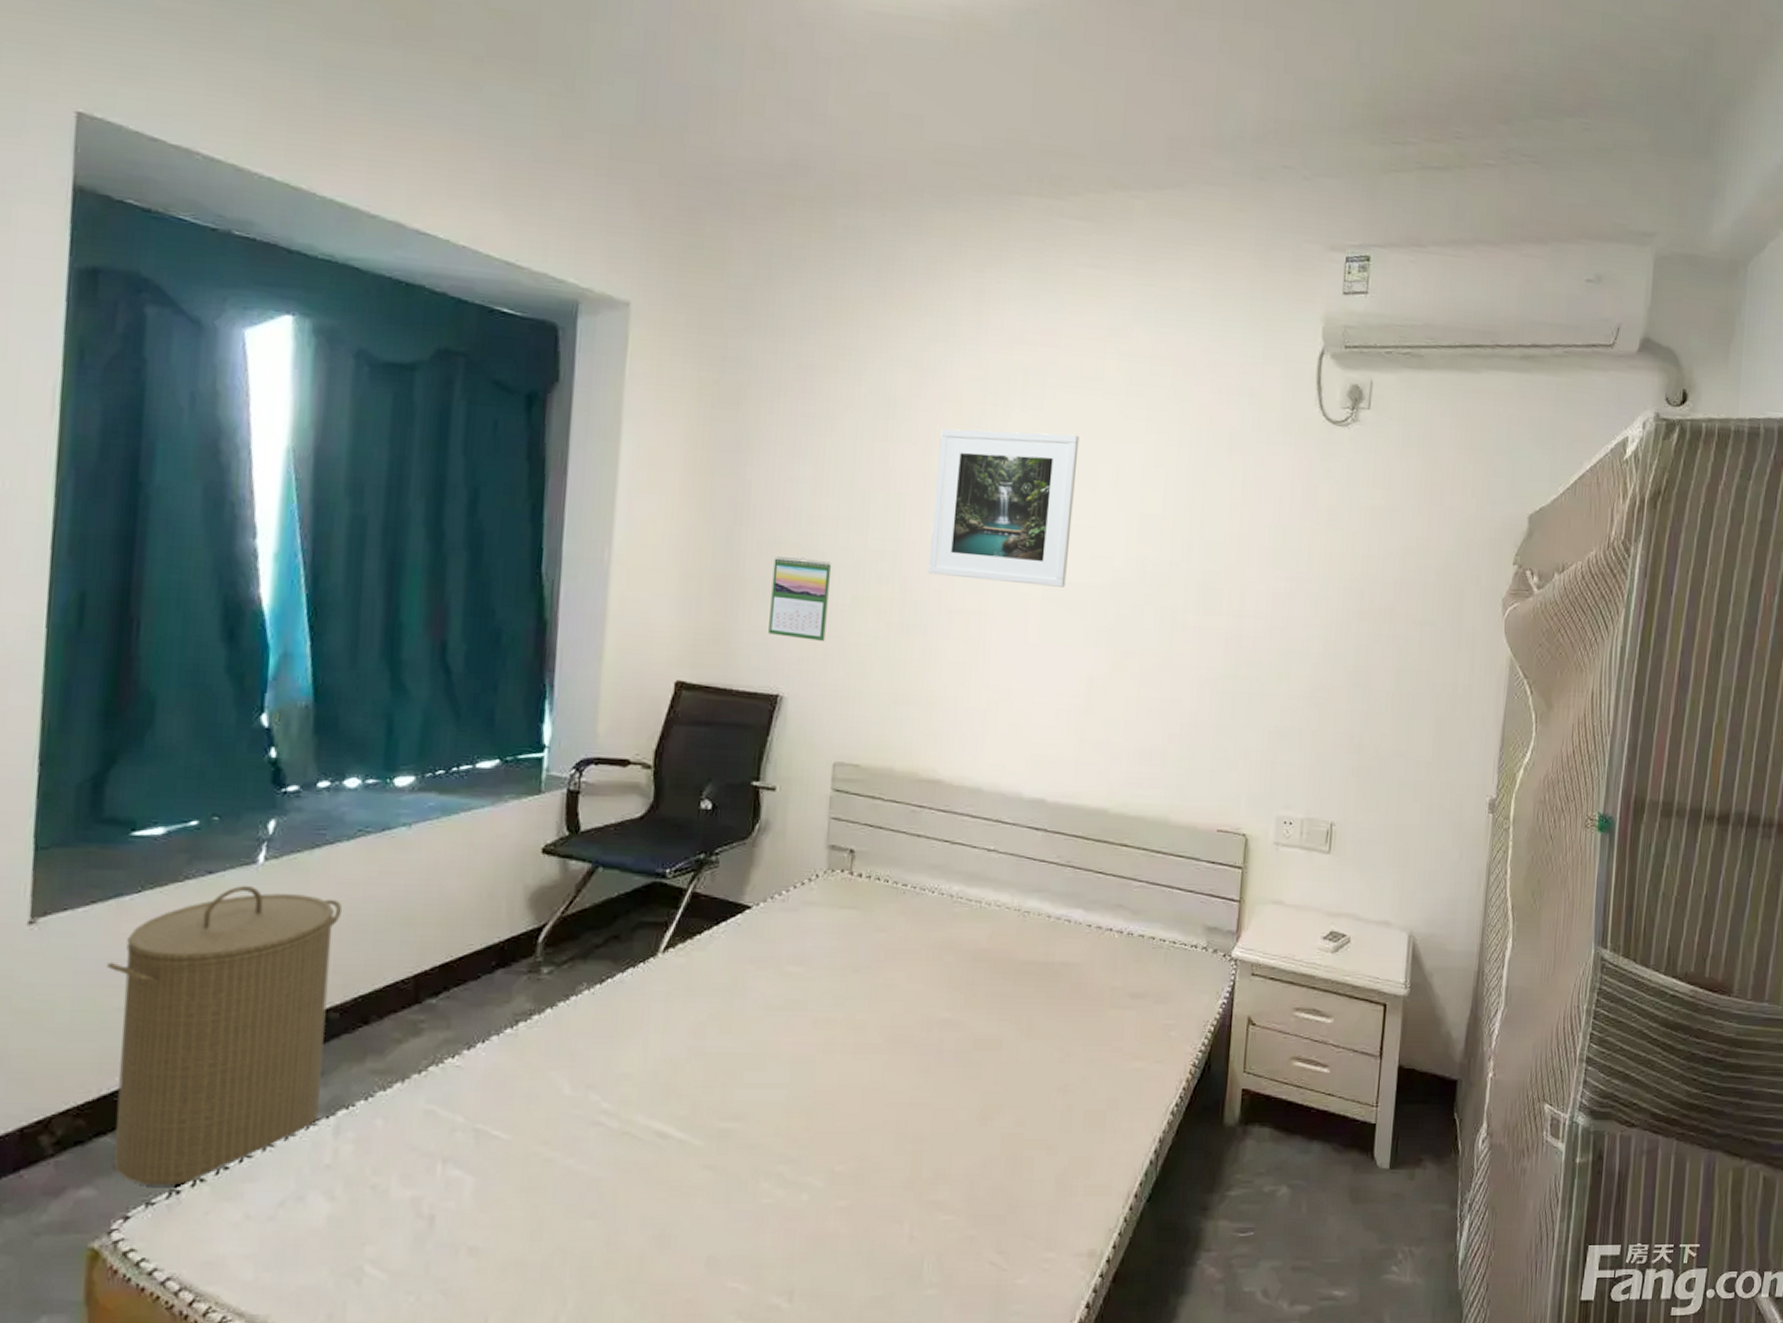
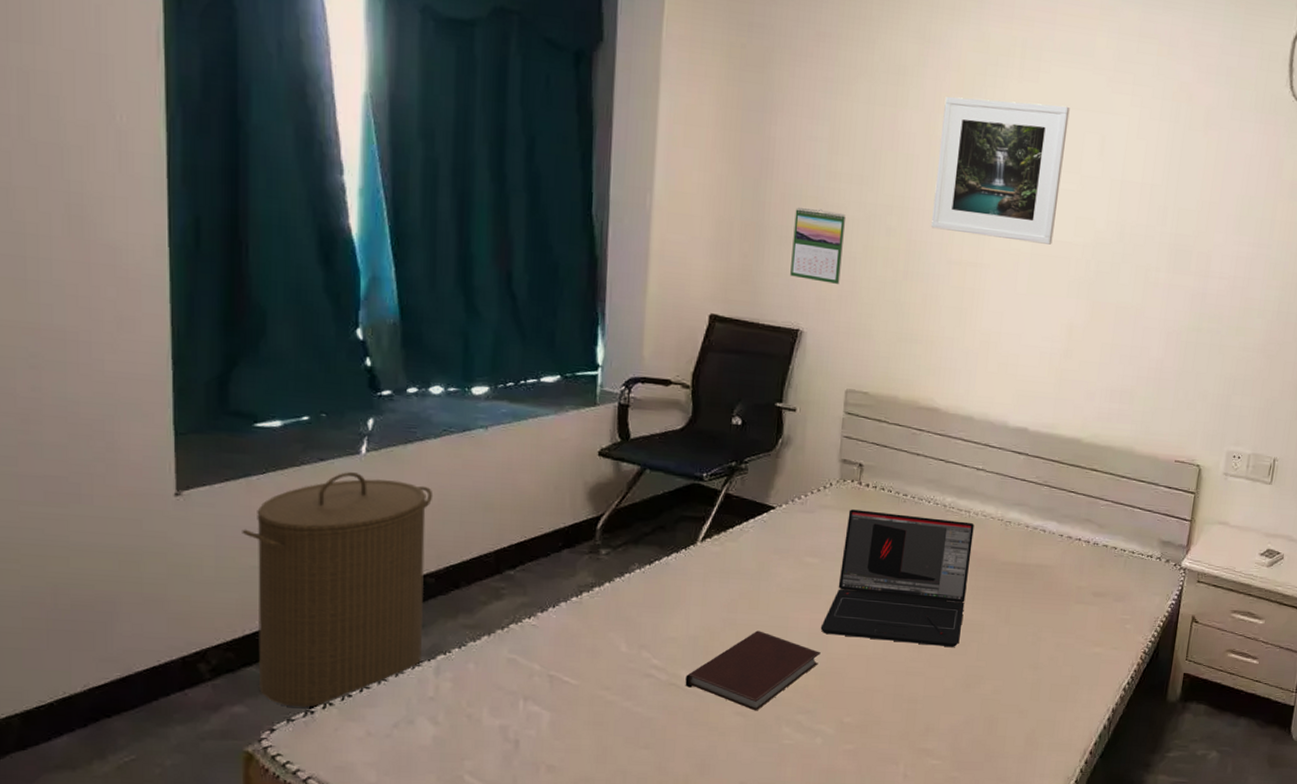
notebook: none [641,1060,806,1163] -> present [685,630,821,711]
laptop: none [805,905,987,1071] -> present [820,509,975,648]

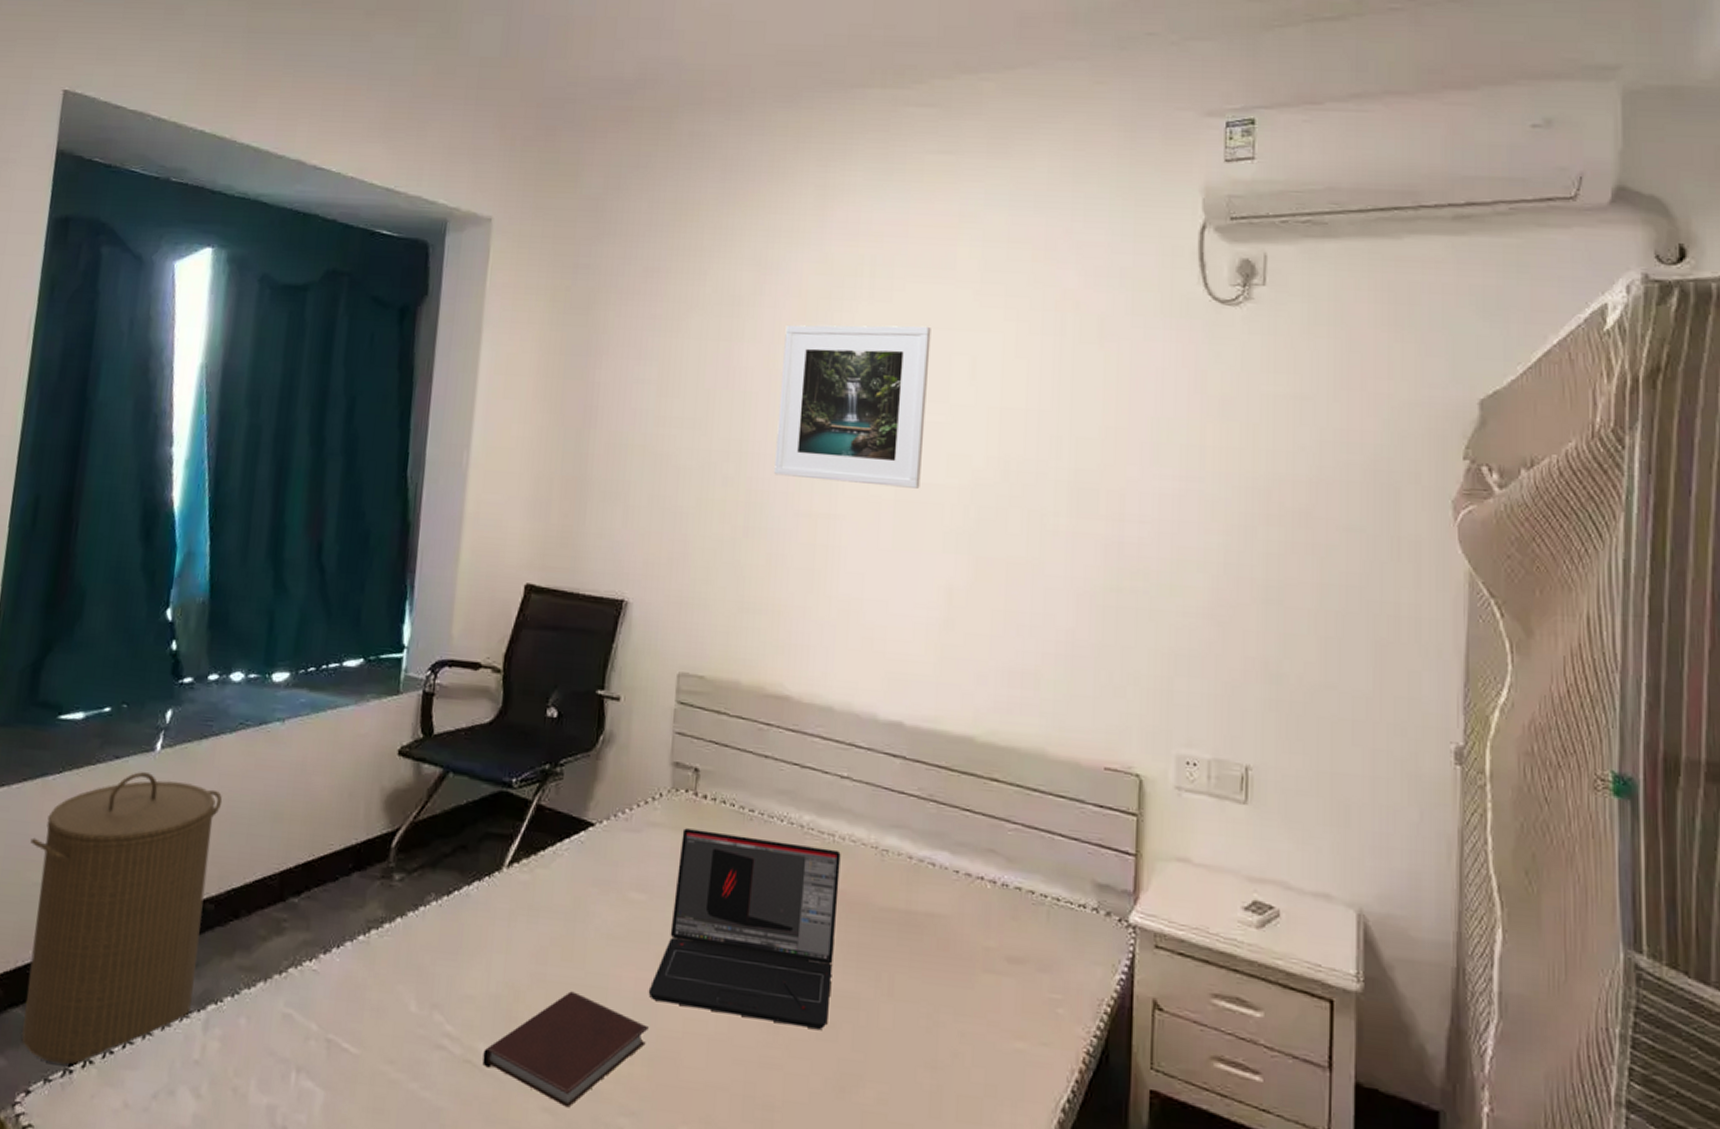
calendar: present [790,208,847,284] -> none [614,458,677,545]

